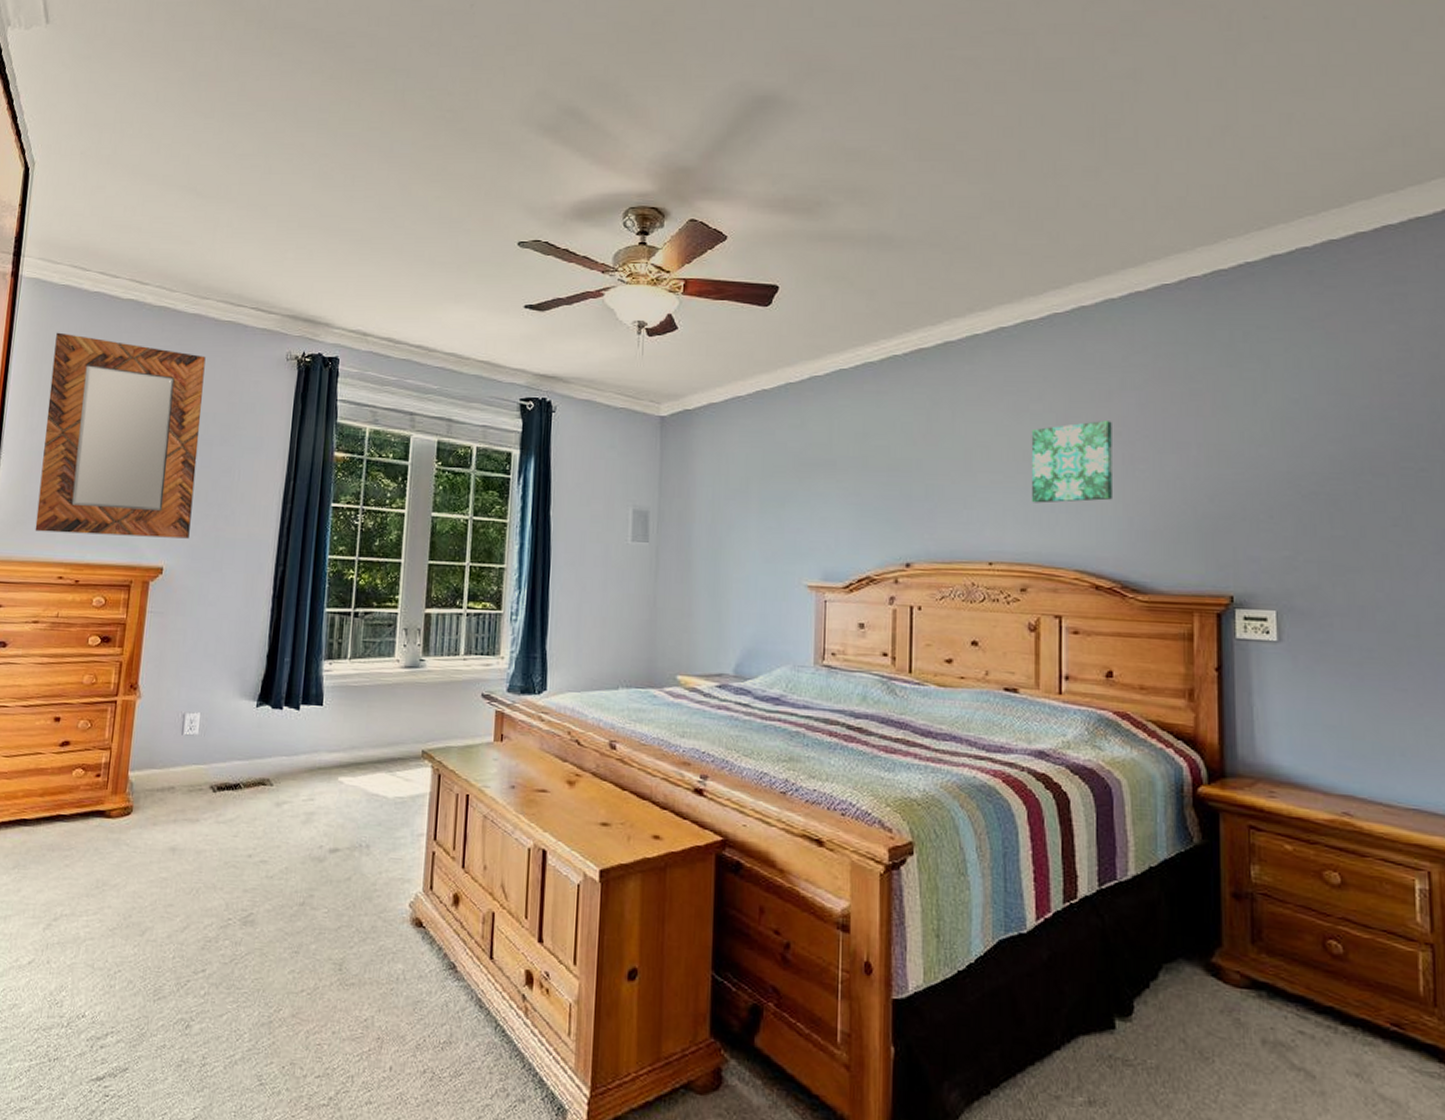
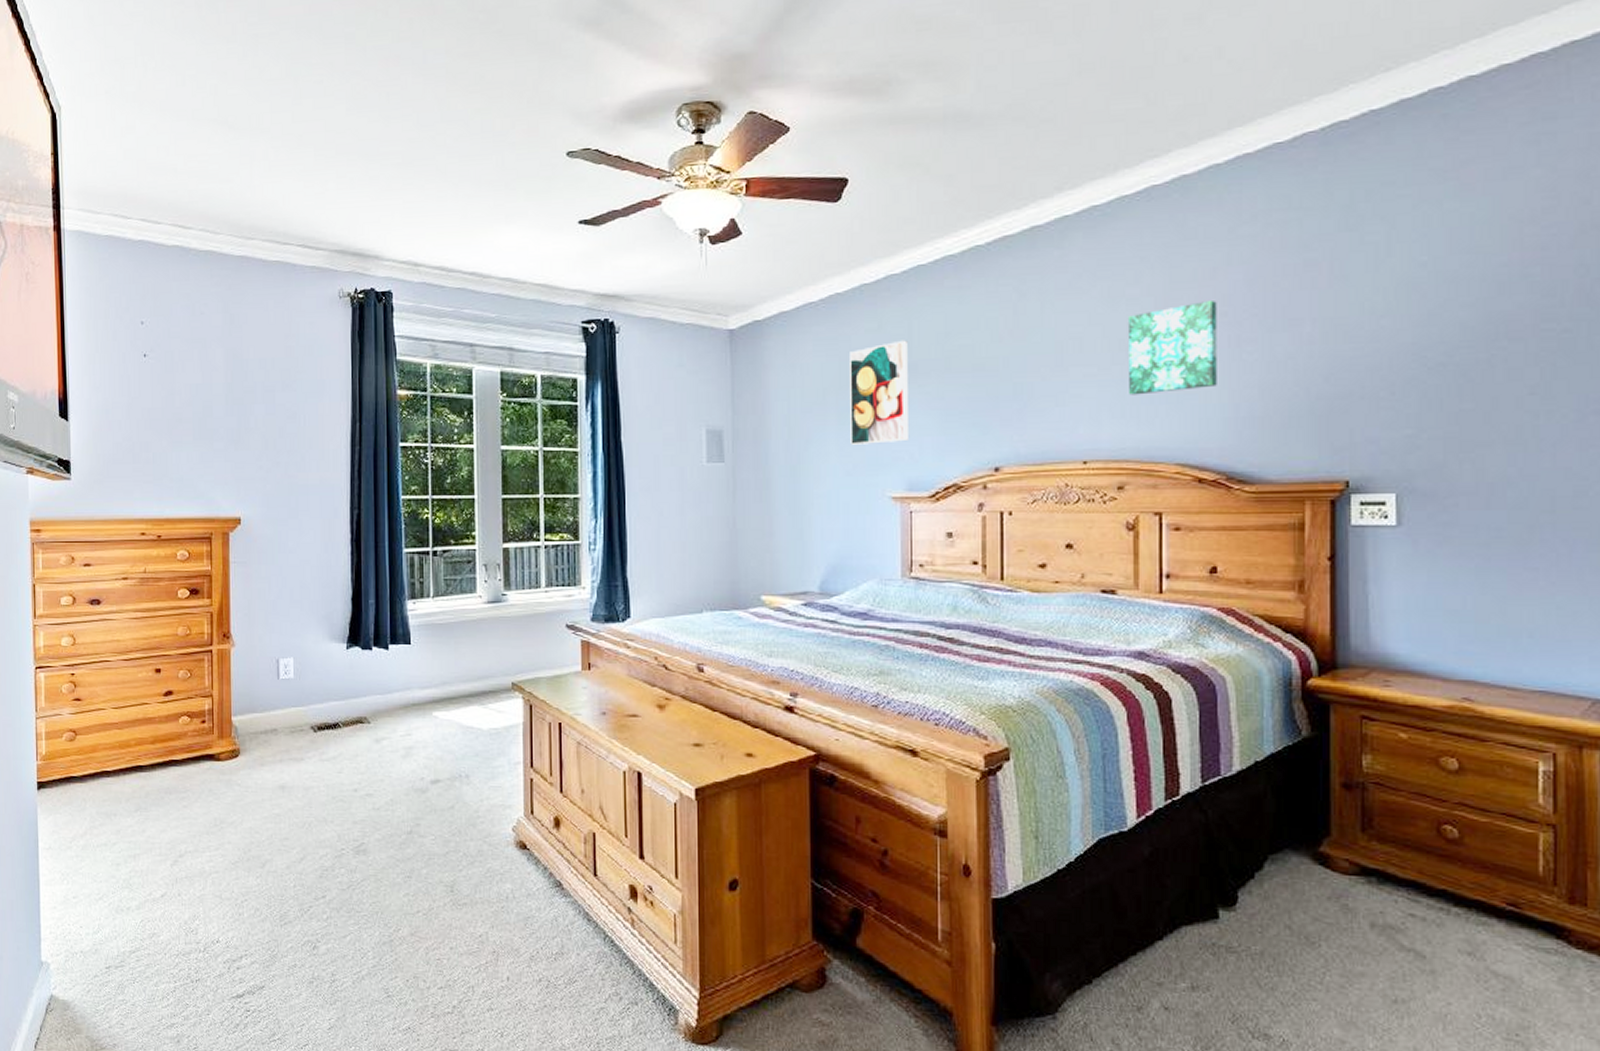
home mirror: present [35,332,206,539] -> none [107,285,262,490]
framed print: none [770,437,828,534] -> present [850,340,910,445]

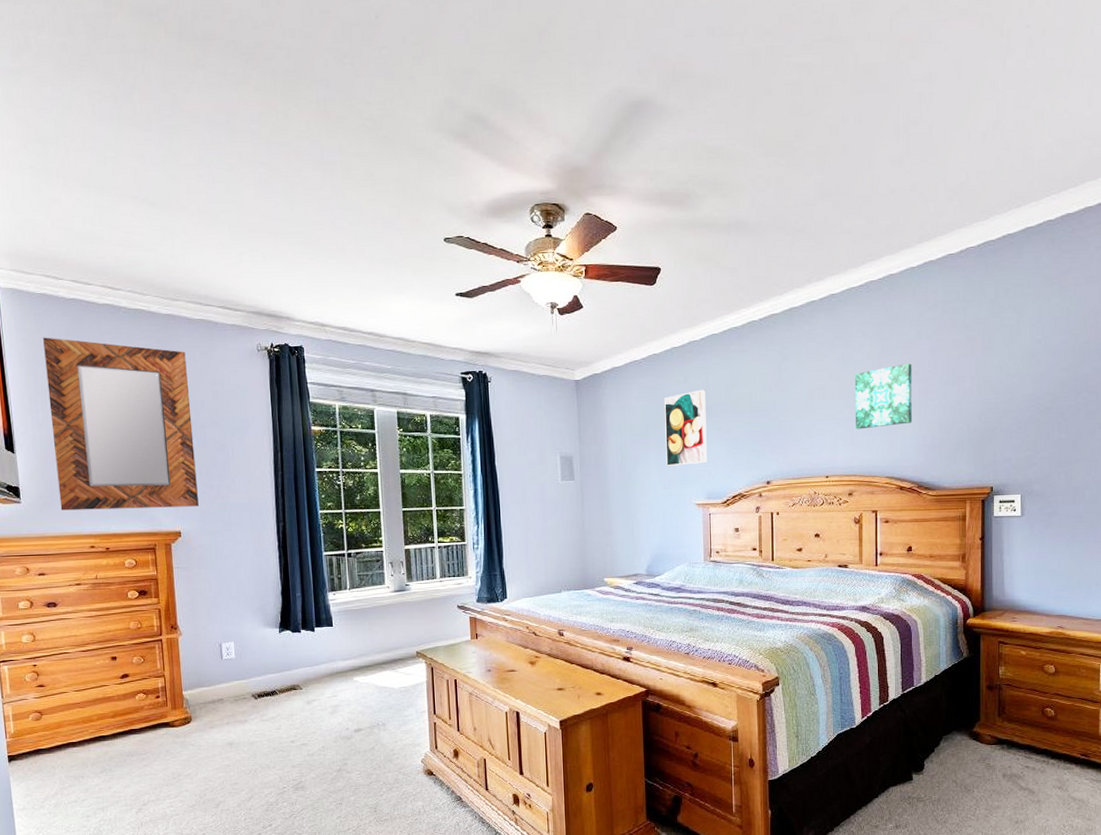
home mirror: none [107,285,262,490] -> present [43,337,199,511]

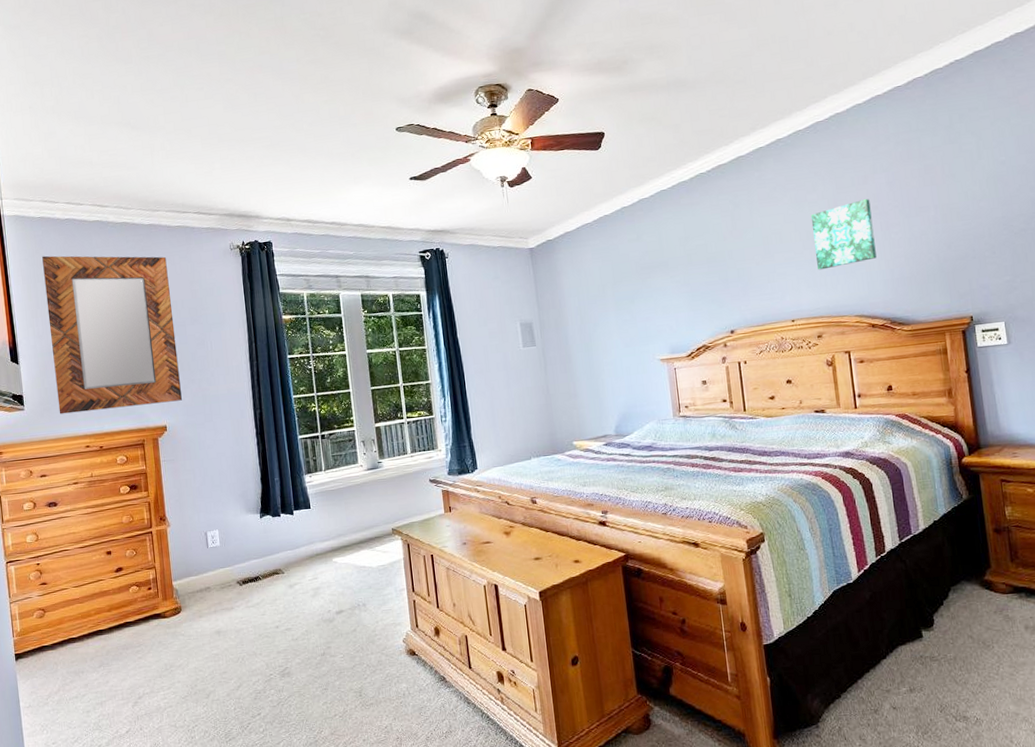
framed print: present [664,389,708,466] -> none [619,245,668,324]

